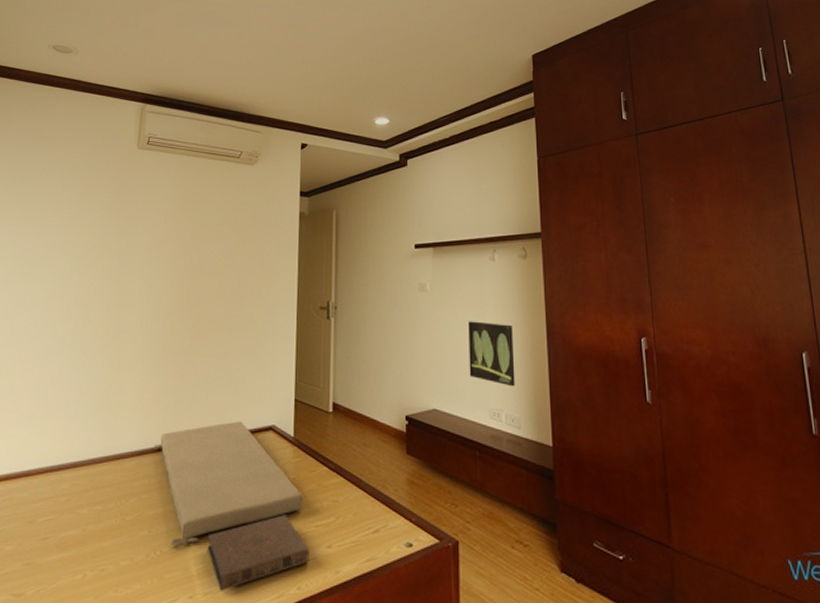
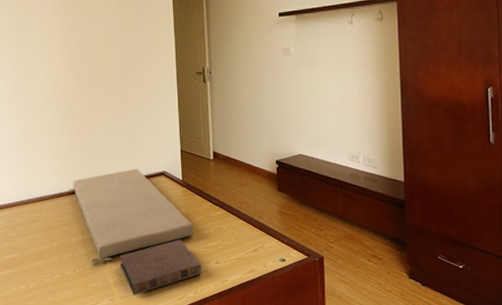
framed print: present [468,321,515,387] -> none [329,79,372,134]

